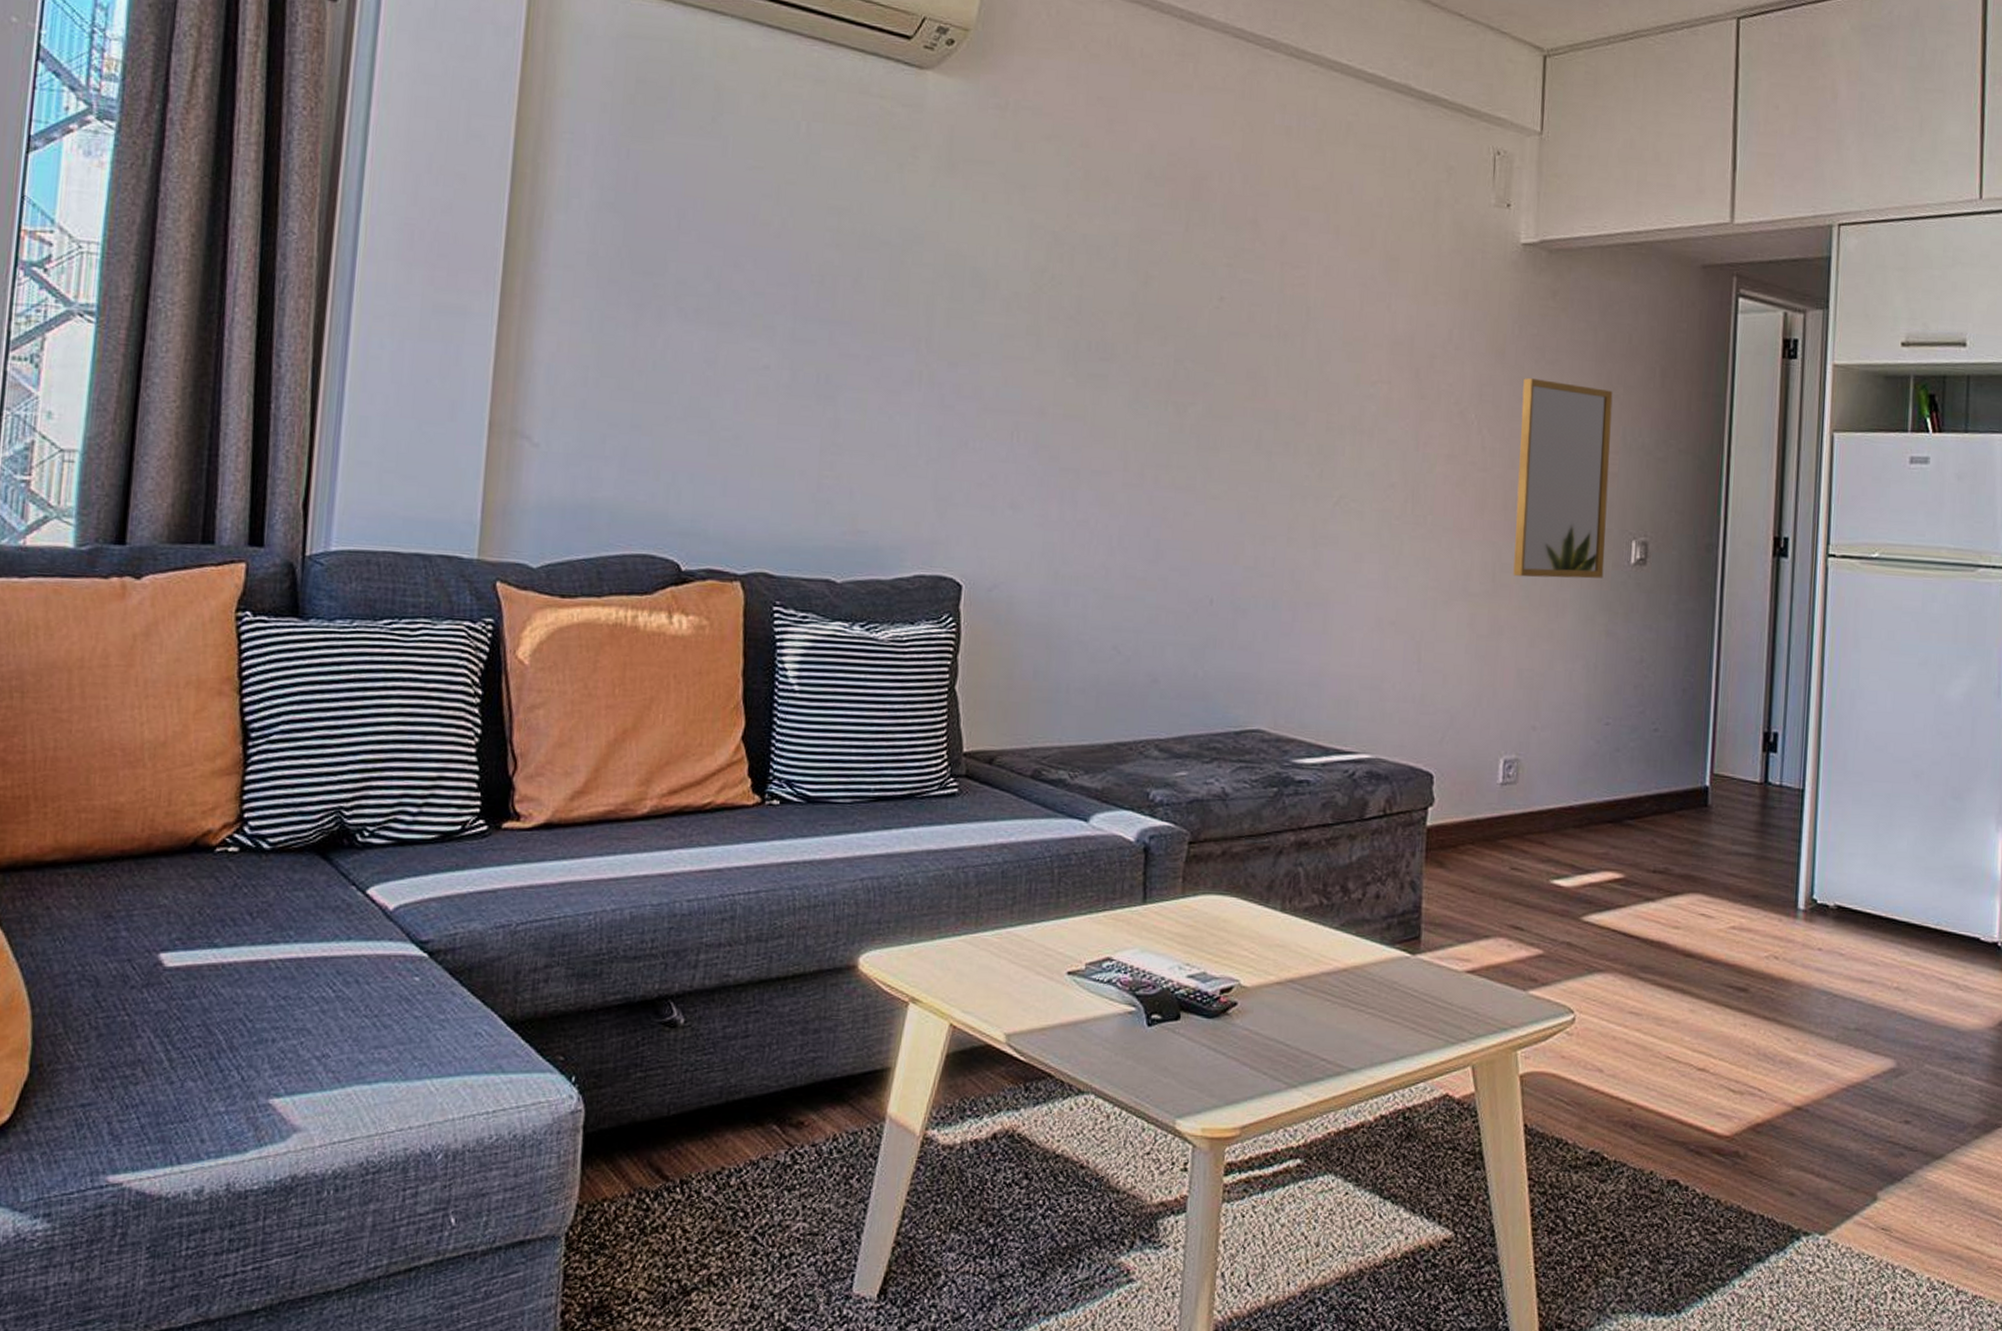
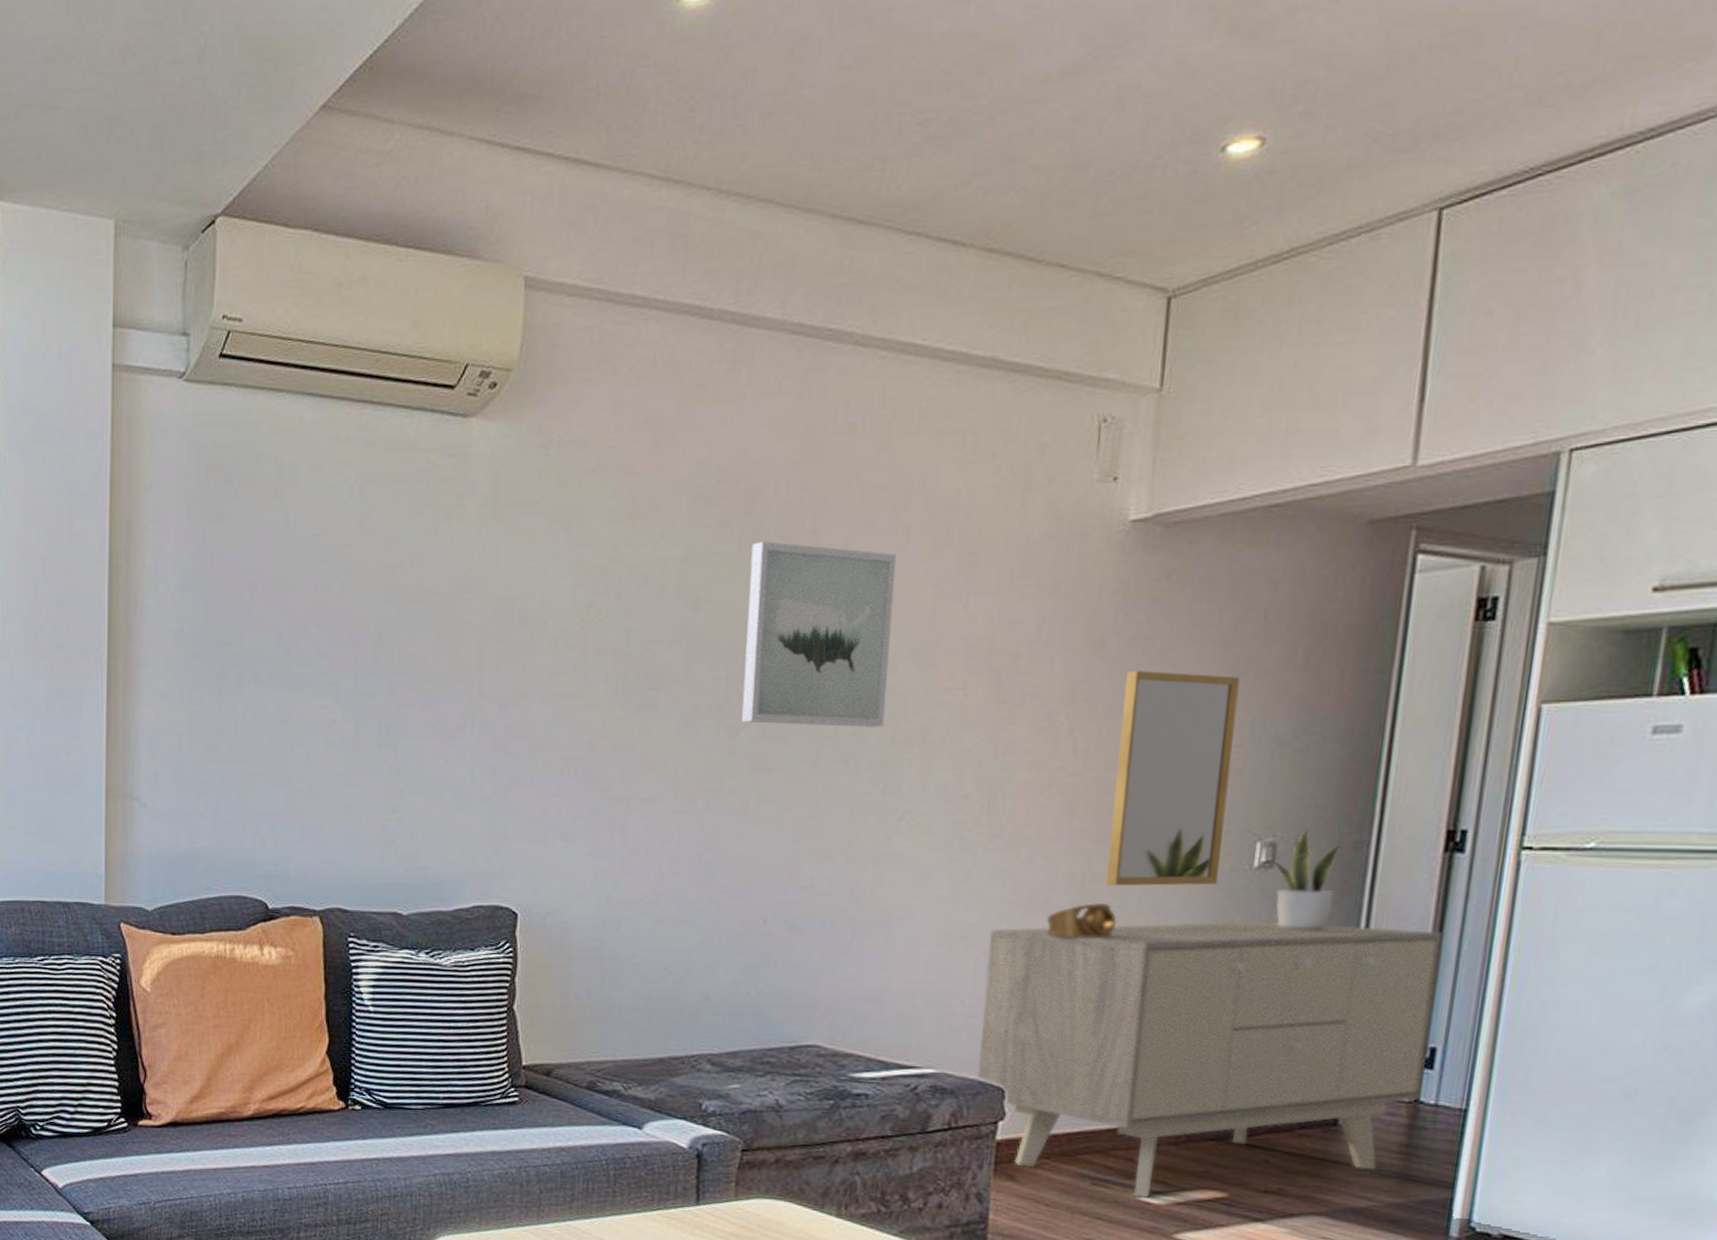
wall art: none [1189,226,1328,414] -> present [741,541,896,727]
sideboard: none [1408,613,1777,881] -> present [977,921,1443,1198]
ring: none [1465,593,1523,627] -> present [1047,903,1117,939]
potted plant: none [1642,529,1704,624] -> present [1268,827,1350,931]

